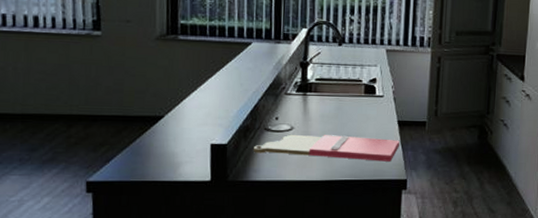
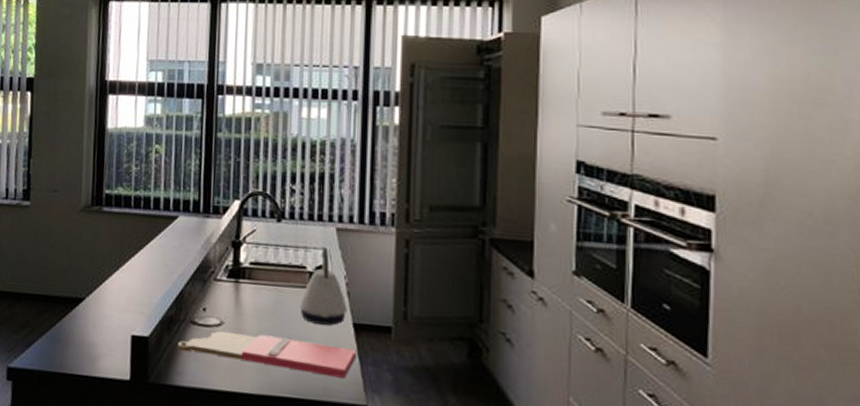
kettle: none [356,65,393,124] -> present [299,247,347,326]

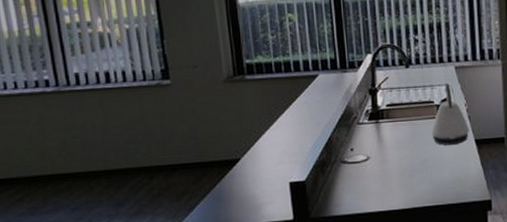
cutting board: present [177,330,356,378] -> none [331,159,480,187]

